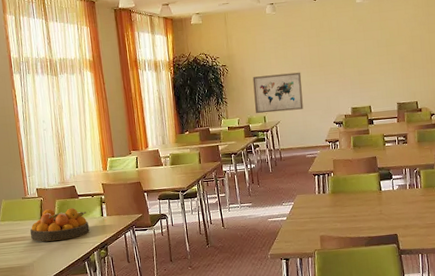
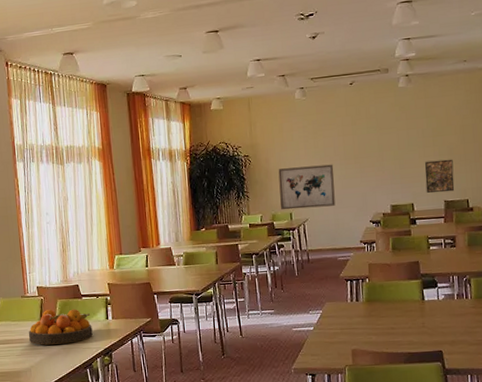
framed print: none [380,66,406,97] -> present [425,159,455,193]

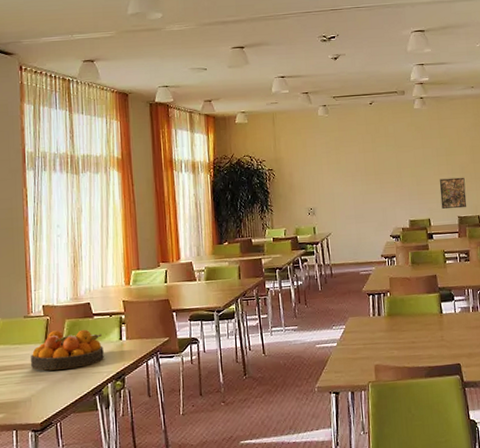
wall art: present [278,164,335,210] -> none [302,179,357,224]

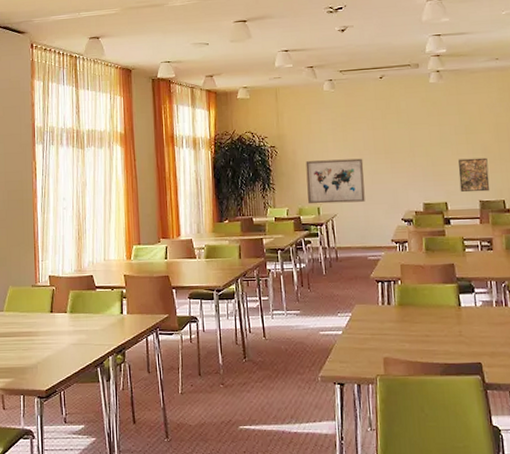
fruit bowl: present [30,329,104,371] -> none [37,301,106,340]
wall art: none [302,179,357,224] -> present [305,158,365,204]

